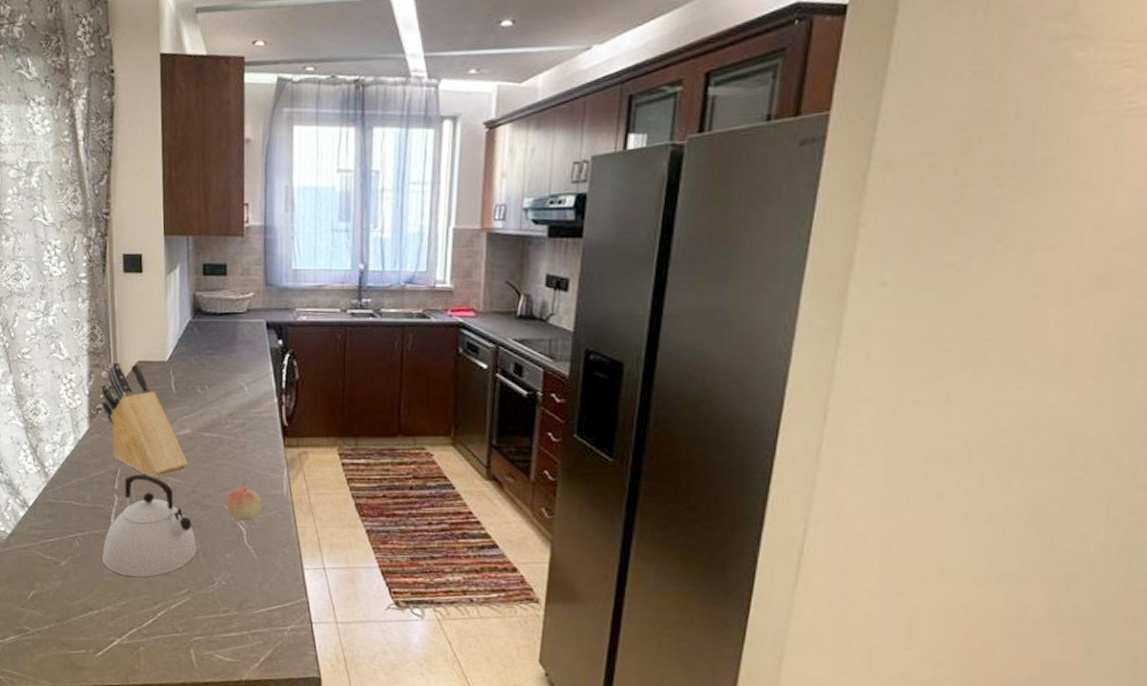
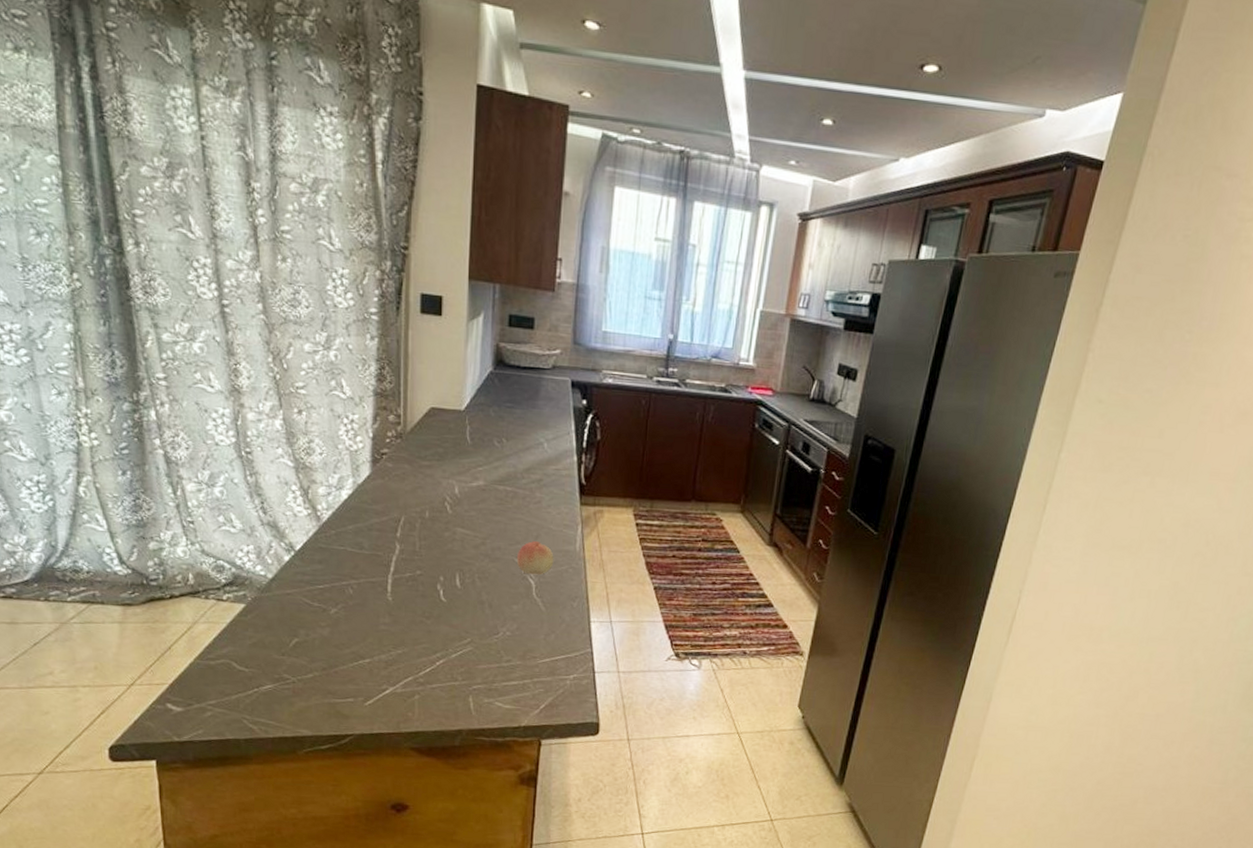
knife block: present [100,361,188,478] -> none [386,405,479,528]
kettle: present [102,474,197,578] -> none [378,523,483,627]

